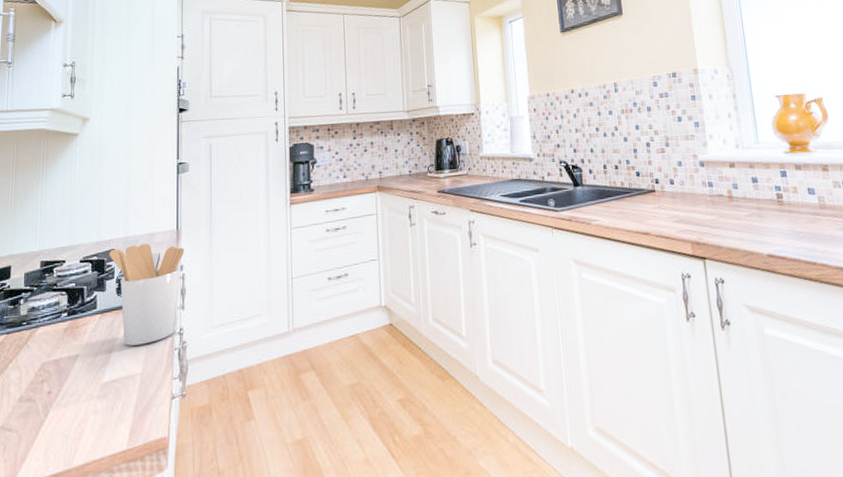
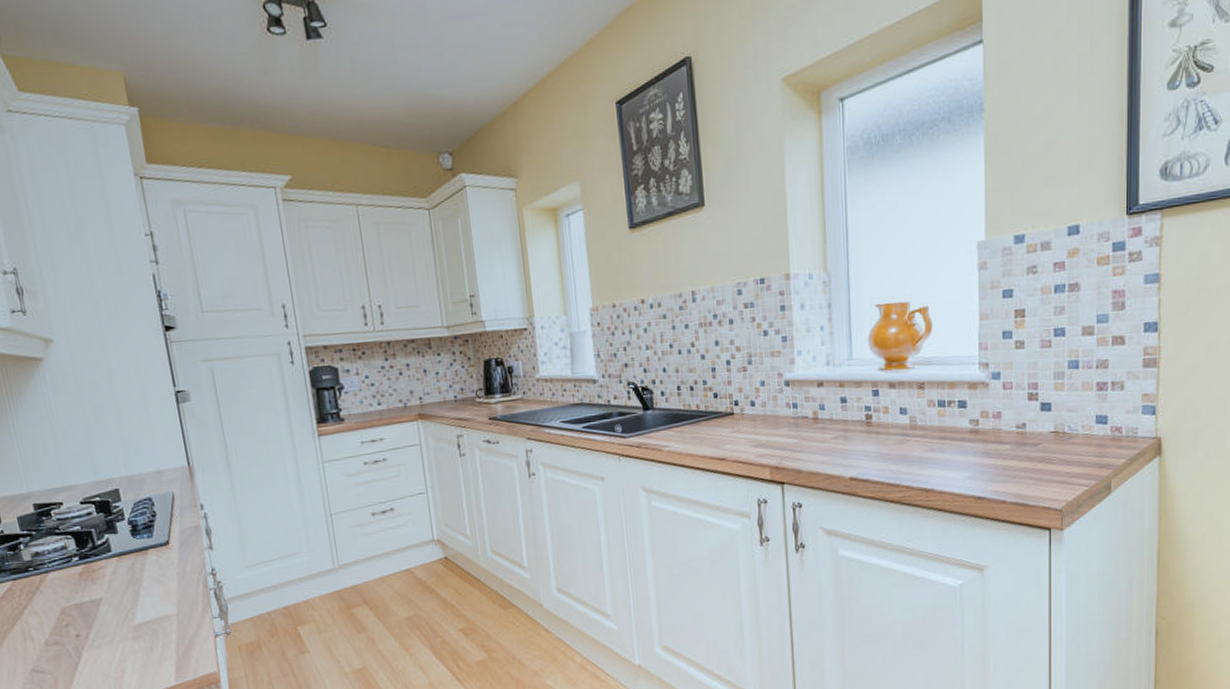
utensil holder: present [109,243,185,346] -> none [113,481,206,588]

